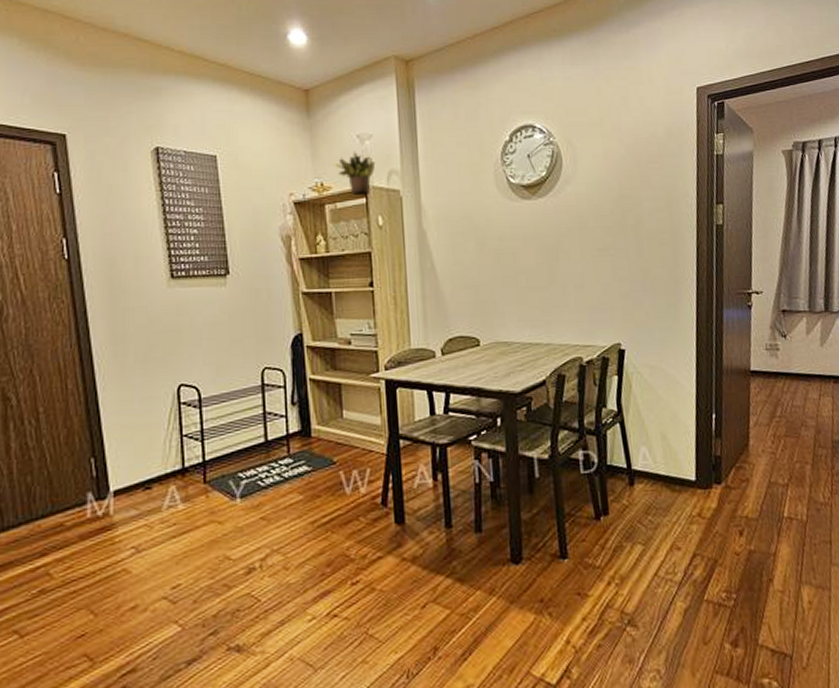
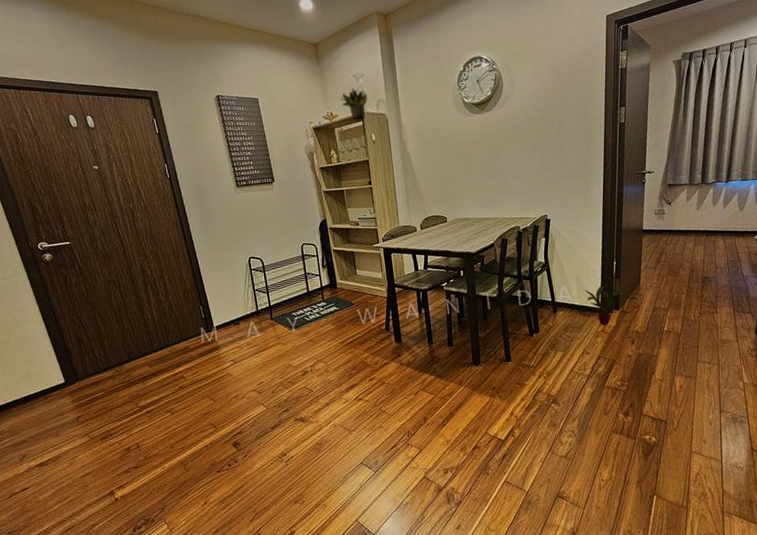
potted plant: none [674,447,730,507] -> present [585,285,626,326]

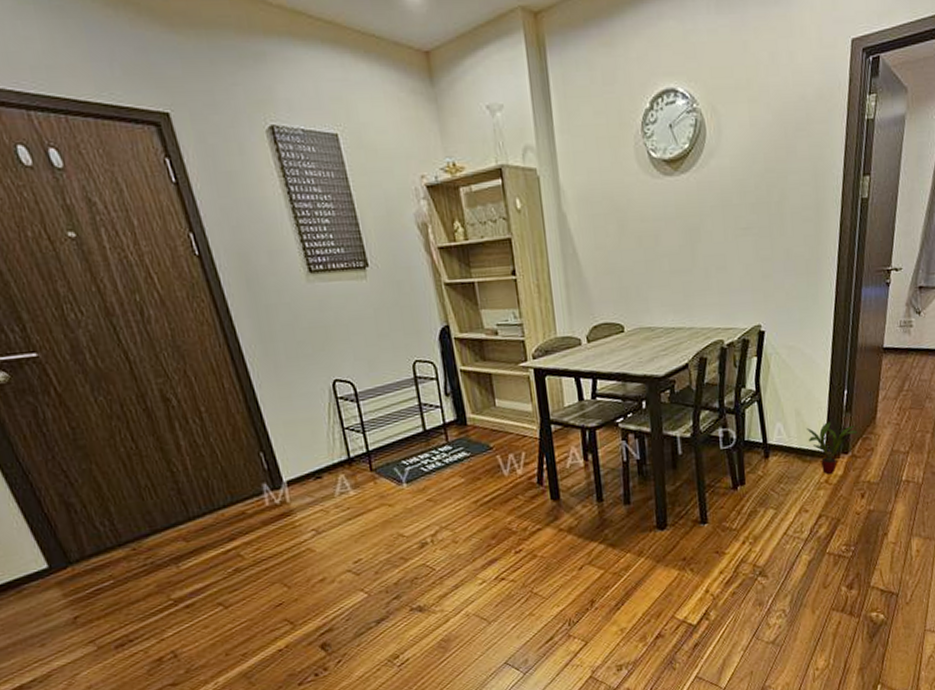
potted plant: present [338,87,368,121] -> none [464,124,509,177]

